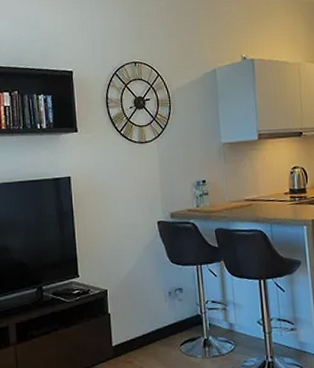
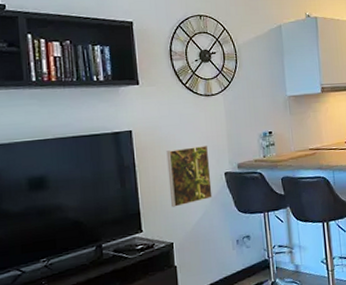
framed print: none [102,192,145,254] -> present [166,144,213,207]

